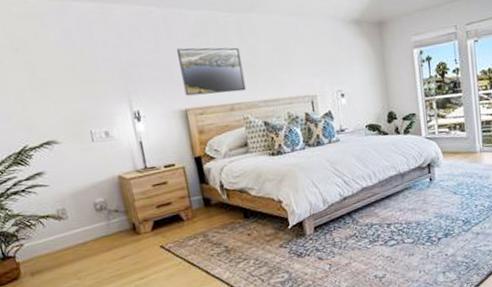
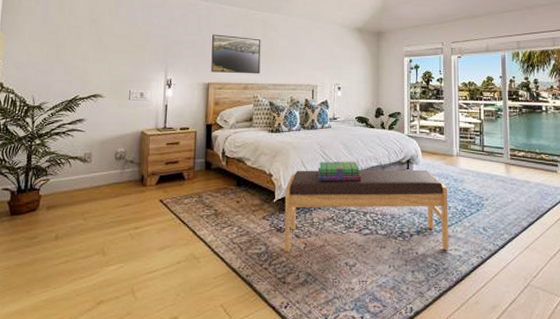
bench: none [298,171,478,276] -> present [284,169,449,252]
stack of books: none [331,174,381,201] -> present [318,162,362,182]

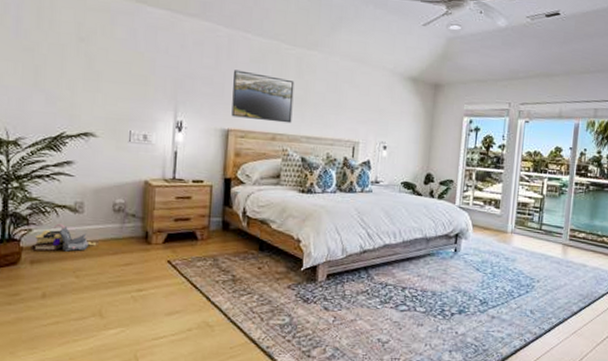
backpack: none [48,172,102,198] -> present [31,223,97,252]
bench: present [284,169,449,252] -> none [311,237,498,331]
stack of books: present [318,162,362,182] -> none [353,229,403,253]

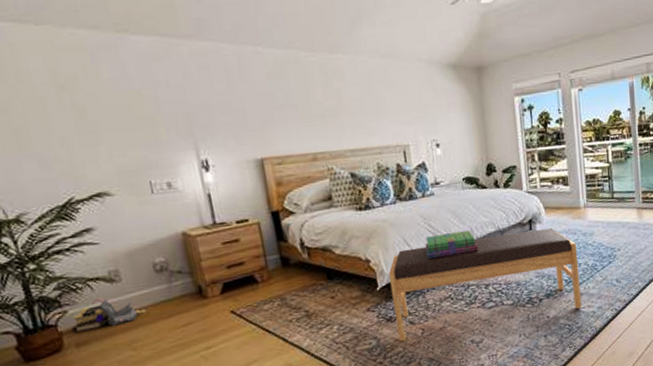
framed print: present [231,70,295,124] -> none [252,90,331,144]
bench: none [311,237,498,331] -> present [388,227,582,342]
stack of books: none [353,229,403,253] -> present [425,231,479,260]

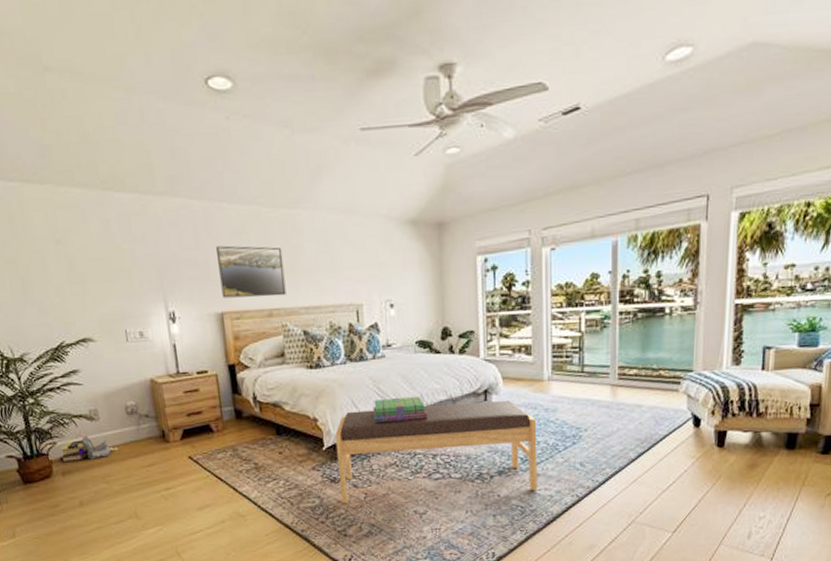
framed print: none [252,90,331,144] -> present [216,245,287,298]

